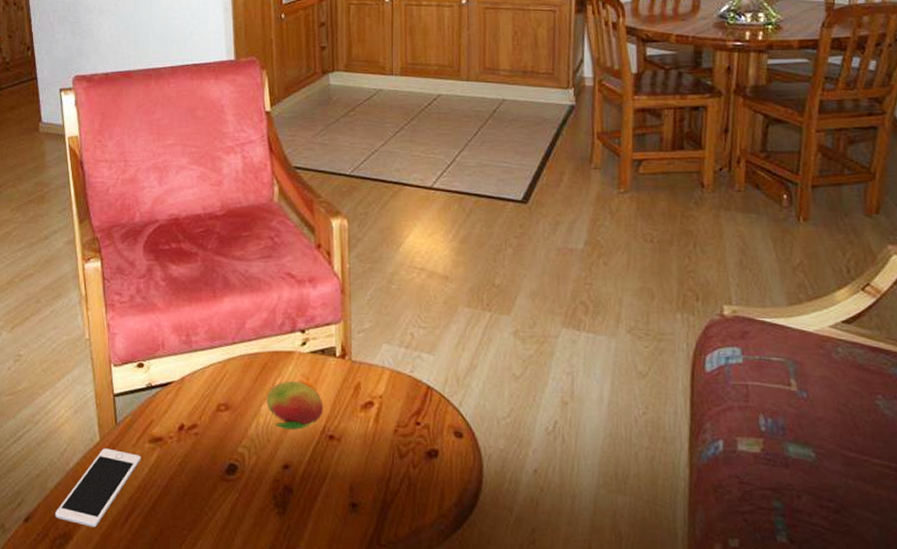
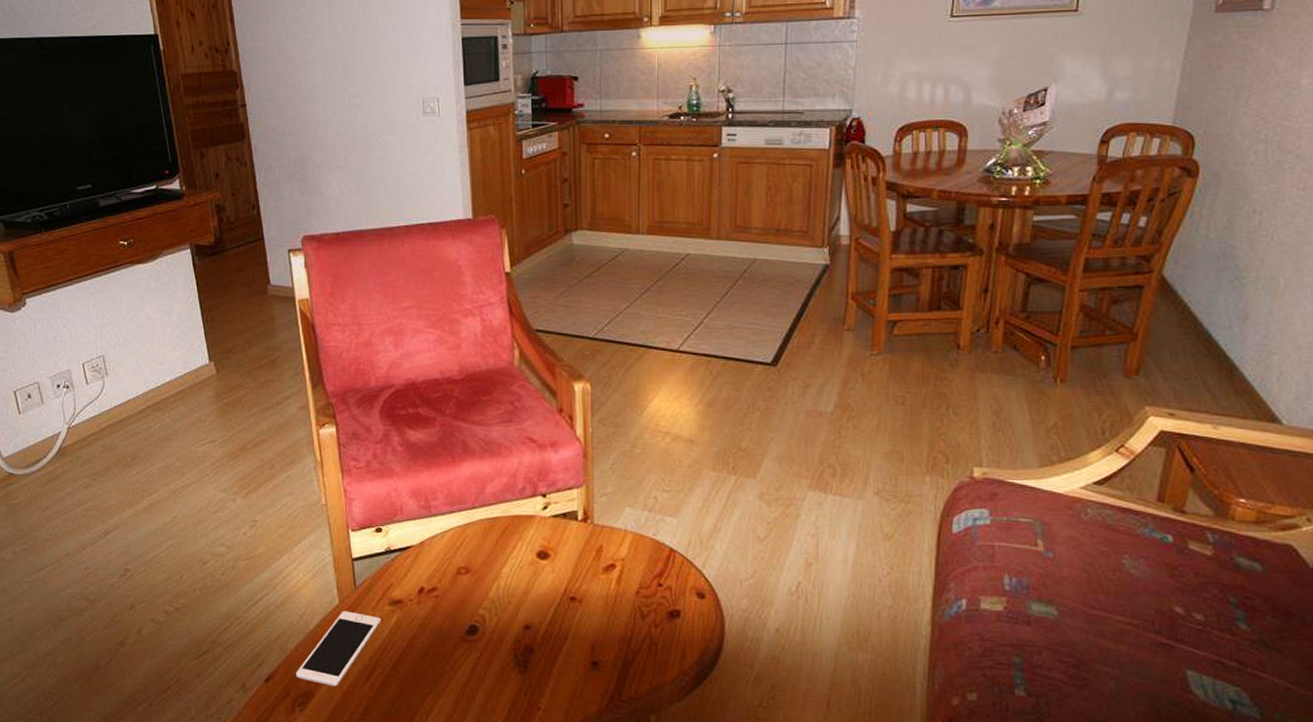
fruit: present [266,381,324,430] -> none [507,544,566,592]

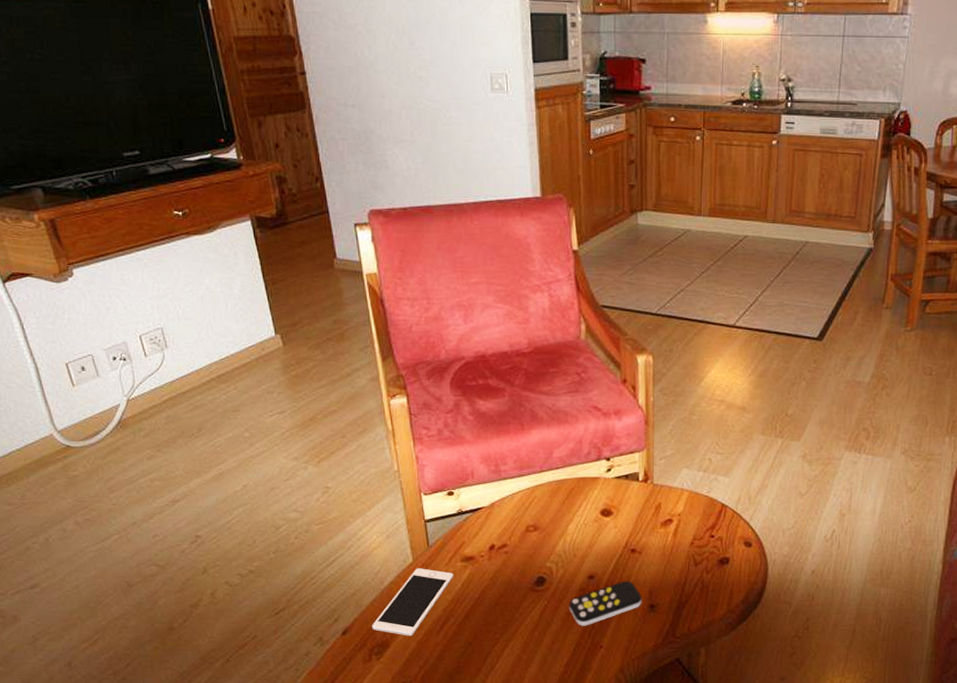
remote control: none [503,633,583,684] -> present [569,580,642,626]

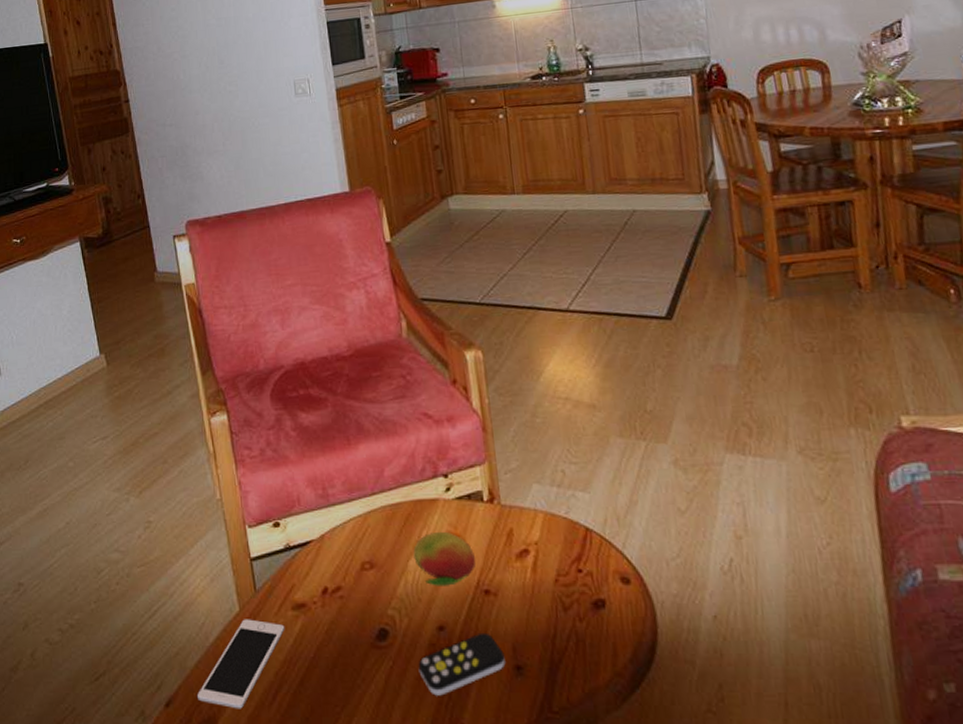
fruit: none [573,503,627,545] -> present [413,531,476,586]

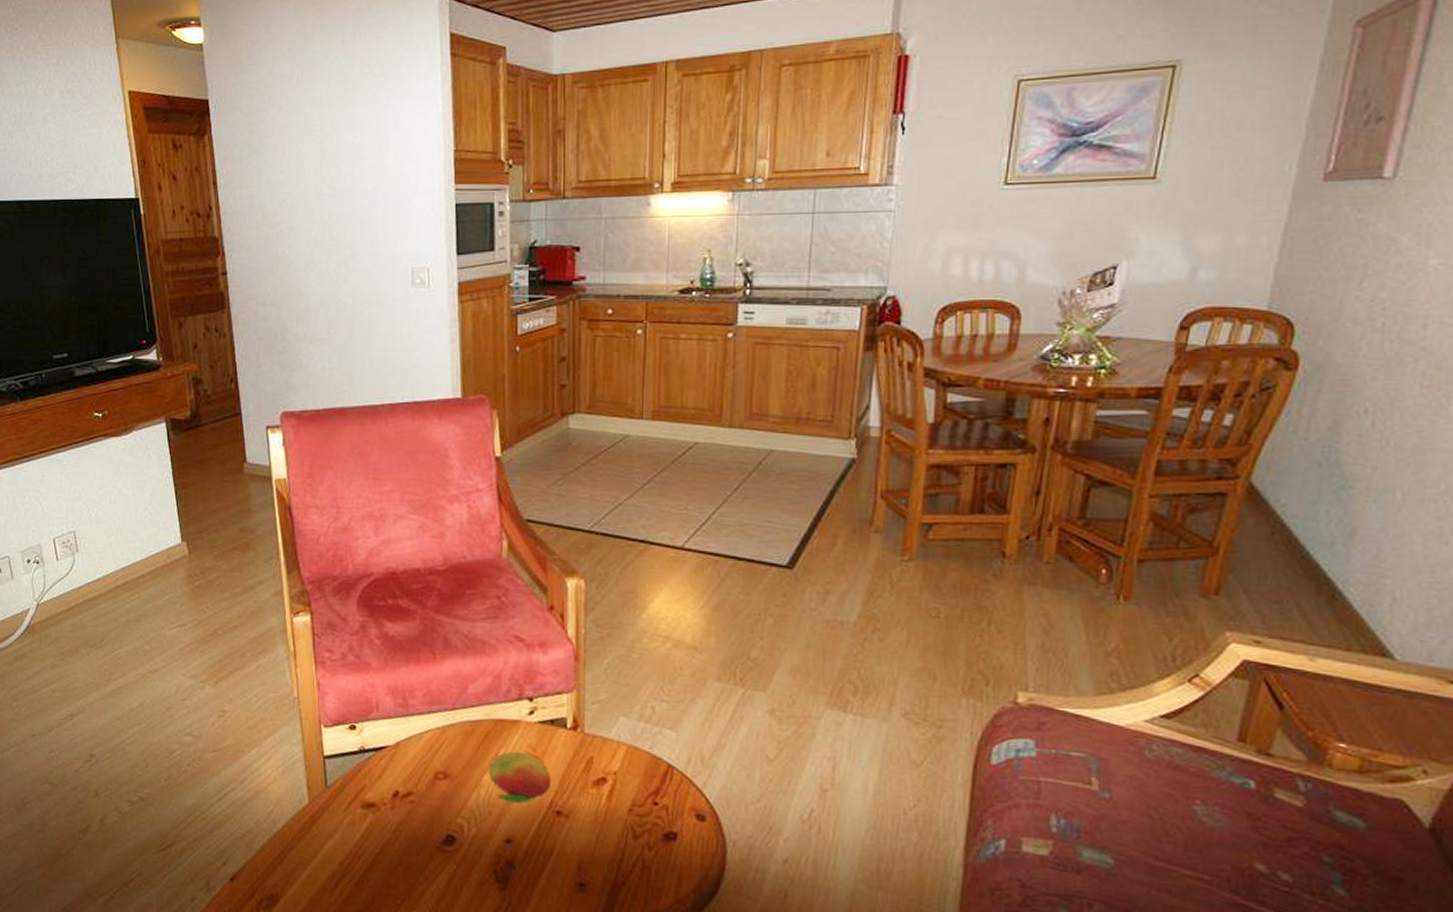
cell phone: present [197,619,285,709] -> none [262,811,353,891]
remote control: present [418,632,506,696] -> none [481,849,569,901]

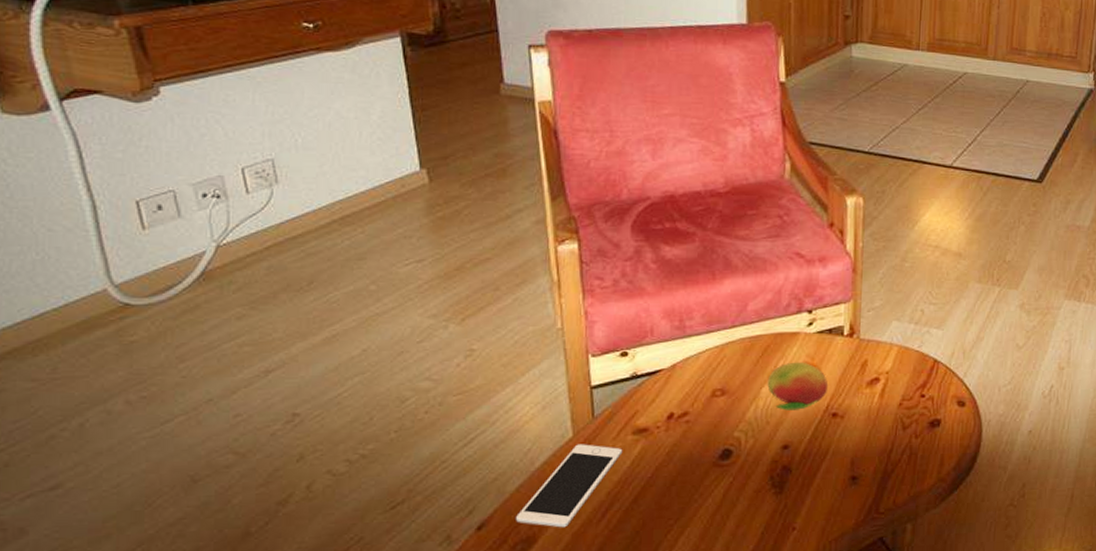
cell phone: none [262,811,353,891] -> present [516,444,623,528]

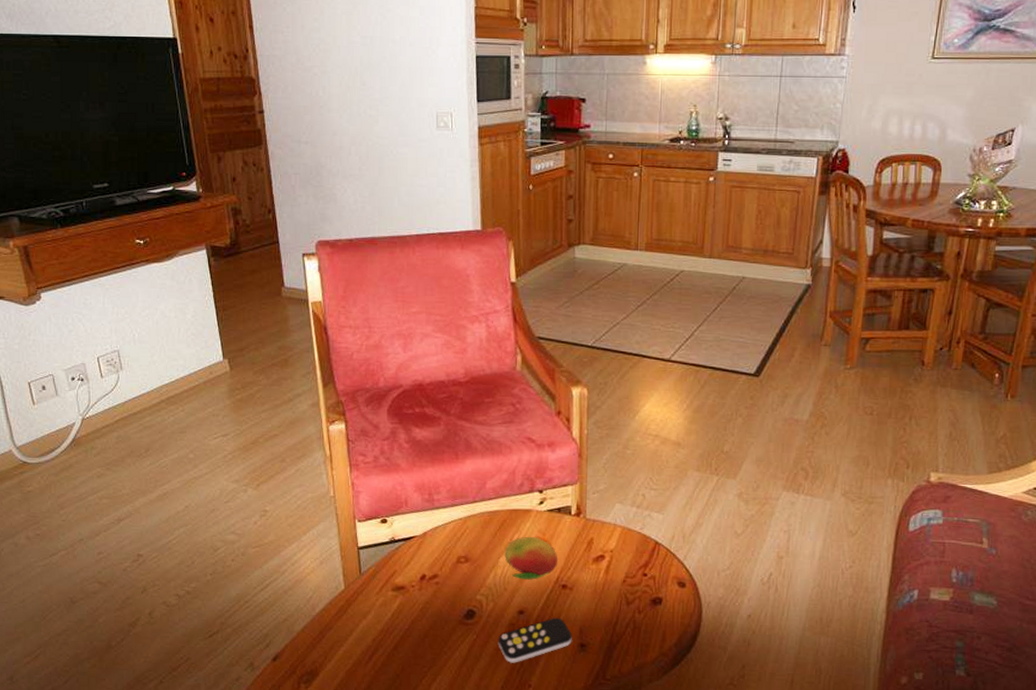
cell phone: present [516,444,623,528] -> none [302,596,385,666]
remote control: none [758,449,843,505] -> present [498,617,572,663]

